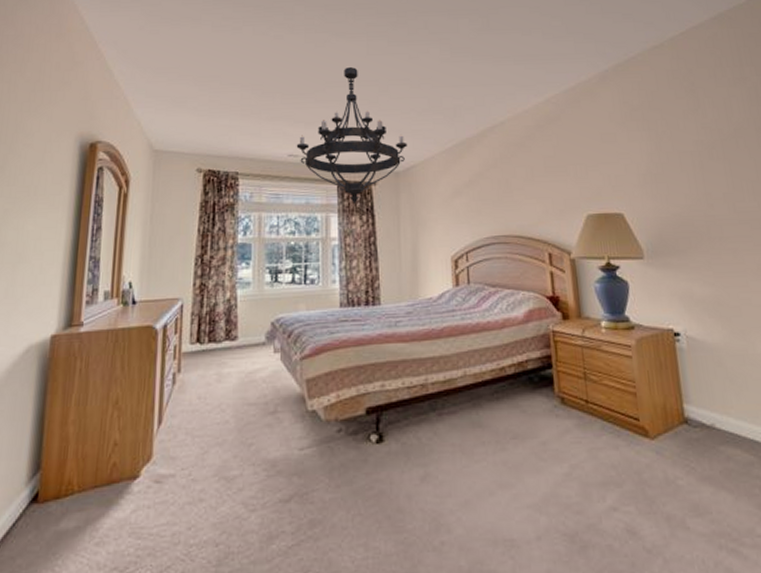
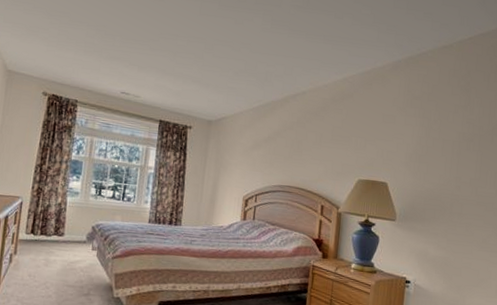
chandelier: present [296,66,407,205] -> none [128,22,222,143]

